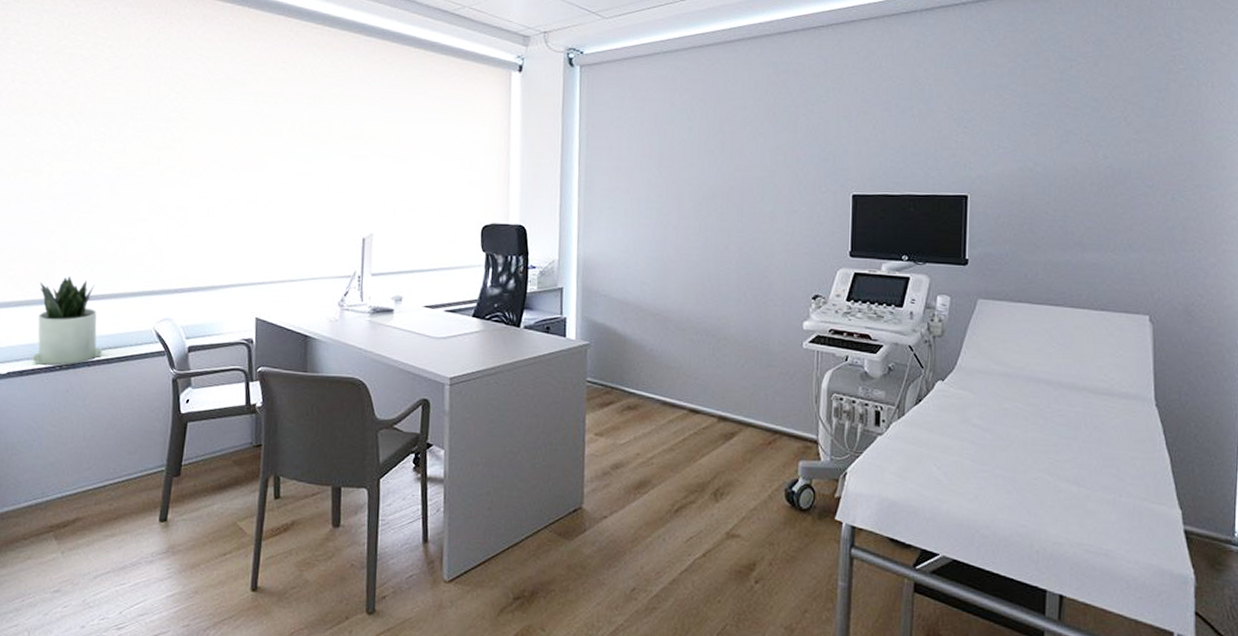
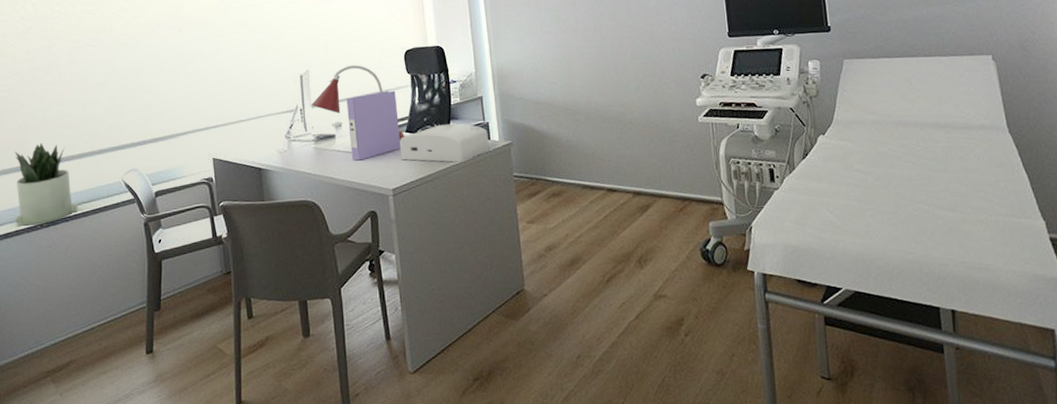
desk lamp: none [371,234,471,325] -> present [311,65,404,140]
binder: none [409,268,467,342] -> present [347,90,401,161]
tissue dispenser: none [463,313,564,359] -> present [399,123,489,163]

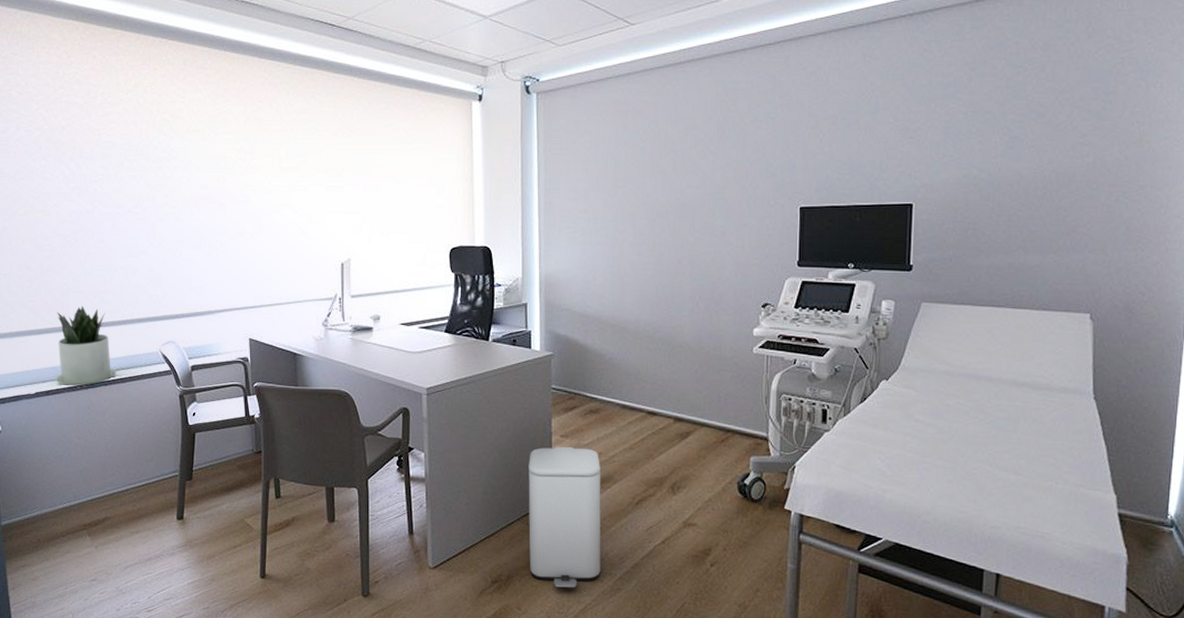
desk lamp: present [311,65,404,140] -> none [350,258,443,340]
binder: present [347,90,401,161] -> none [387,288,439,356]
tissue dispenser: present [399,123,489,163] -> none [437,328,529,369]
pedal bin: none [498,231,580,377] -> present [528,446,601,588]

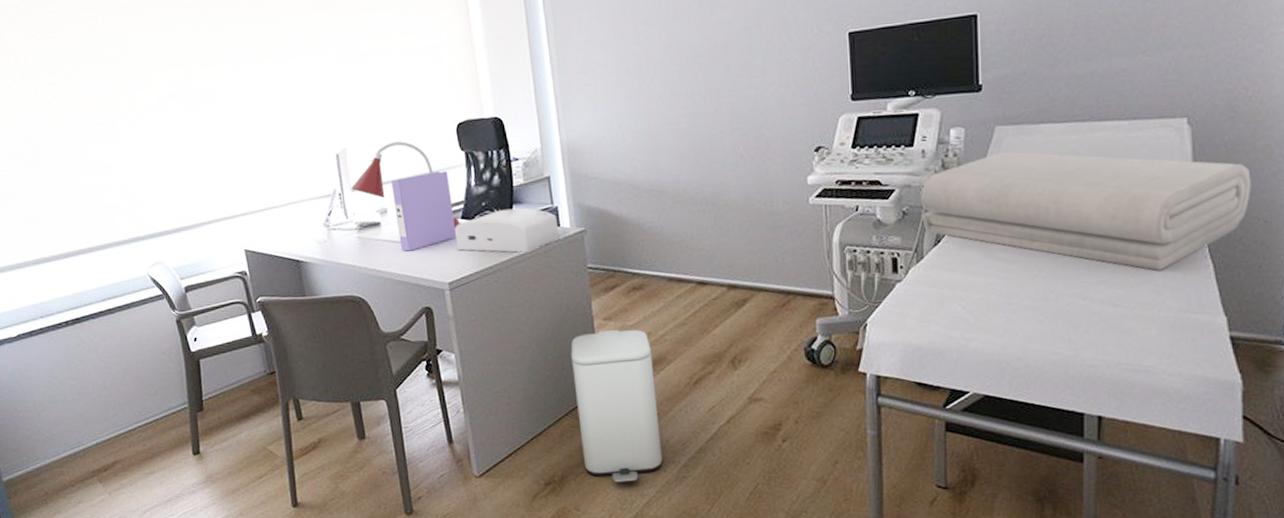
planter: present [56,306,117,386] -> none [27,234,103,324]
desk lamp: none [350,258,443,340] -> present [350,141,460,228]
binder: none [387,288,439,356] -> present [391,170,456,251]
tissue dispenser: none [437,328,529,369] -> present [455,208,559,253]
towel: none [851,326,1143,448] -> present [921,151,1251,272]

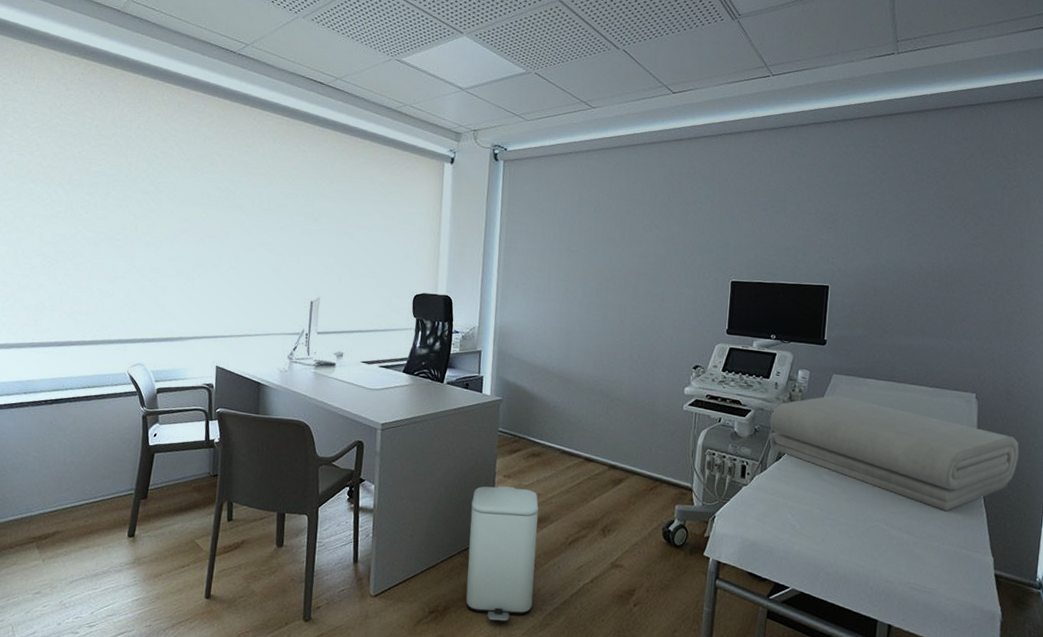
desk lamp: present [350,141,460,228] -> none [317,300,401,379]
binder: present [391,170,456,251] -> none [348,330,400,392]
tissue dispenser: present [455,208,559,253] -> none [394,370,481,410]

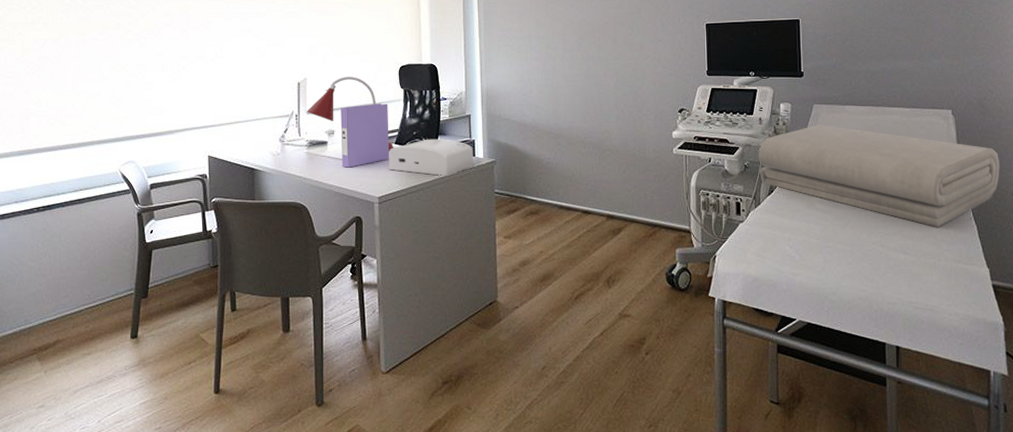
desk lamp: none [317,300,401,379] -> present [306,77,393,151]
binder: none [348,330,400,392] -> present [341,103,389,168]
tissue dispenser: none [394,370,481,410] -> present [388,139,473,177]
pedal bin: present [465,486,539,622] -> none [475,246,545,385]

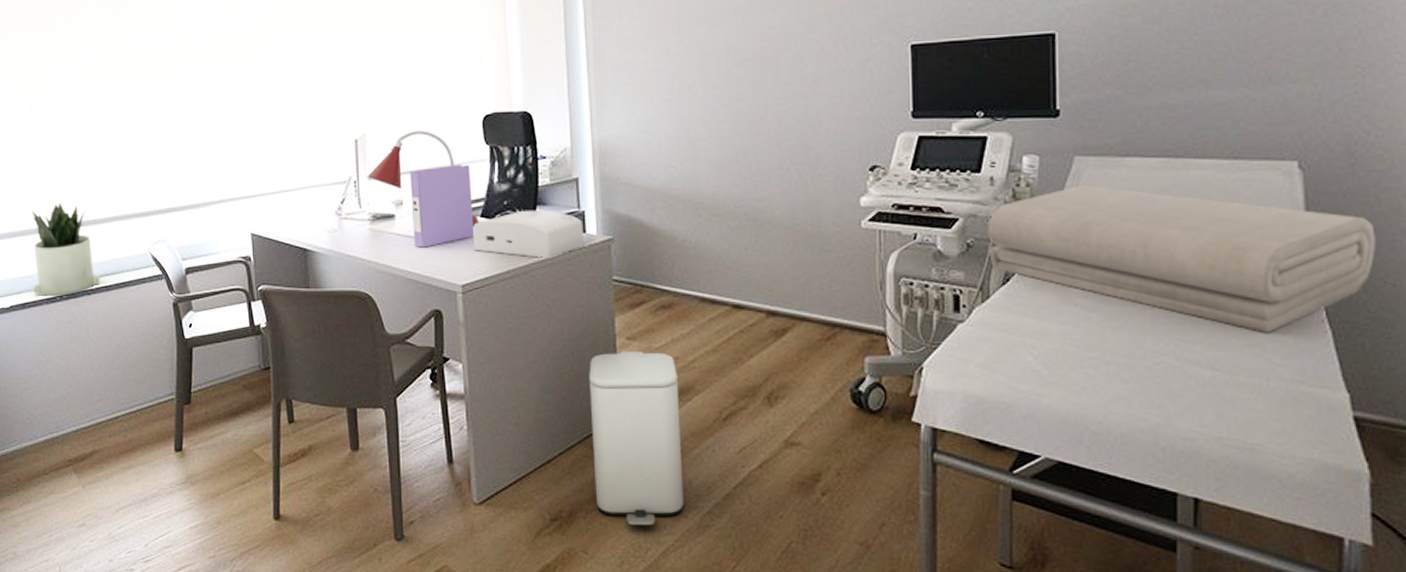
planter: none [12,130,75,209] -> present [31,203,101,297]
pedal bin: none [475,246,545,385] -> present [589,350,684,526]

